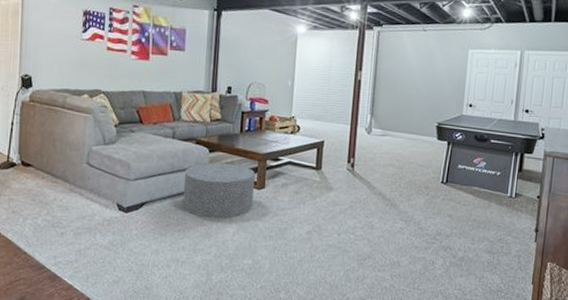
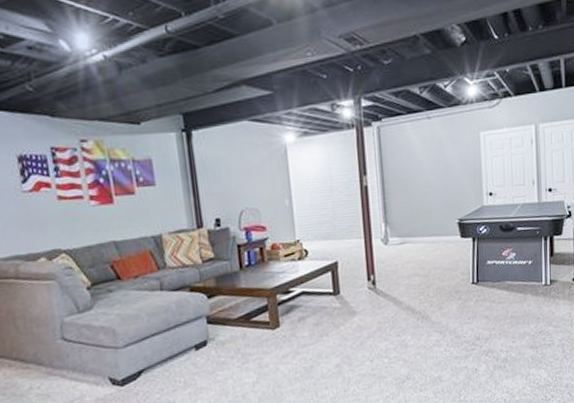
ottoman: present [183,163,255,219] -> none [183,306,270,373]

